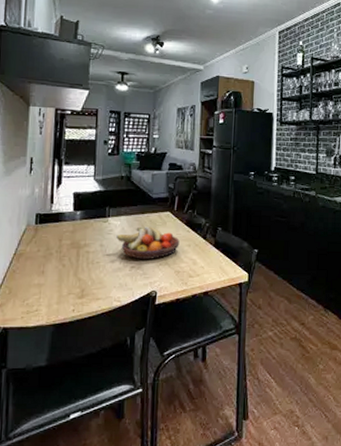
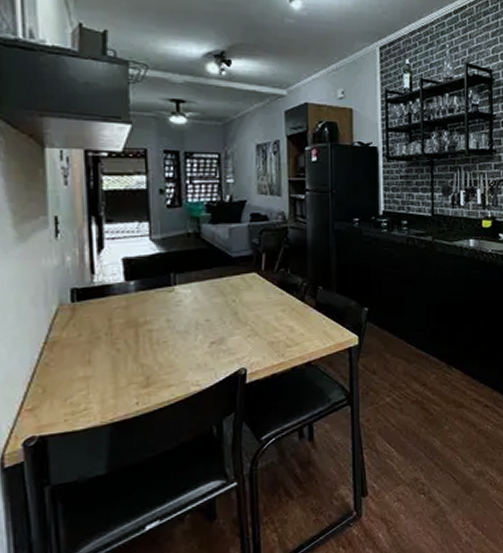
fruit bowl: present [116,226,180,260] -> none [187,292,271,334]

